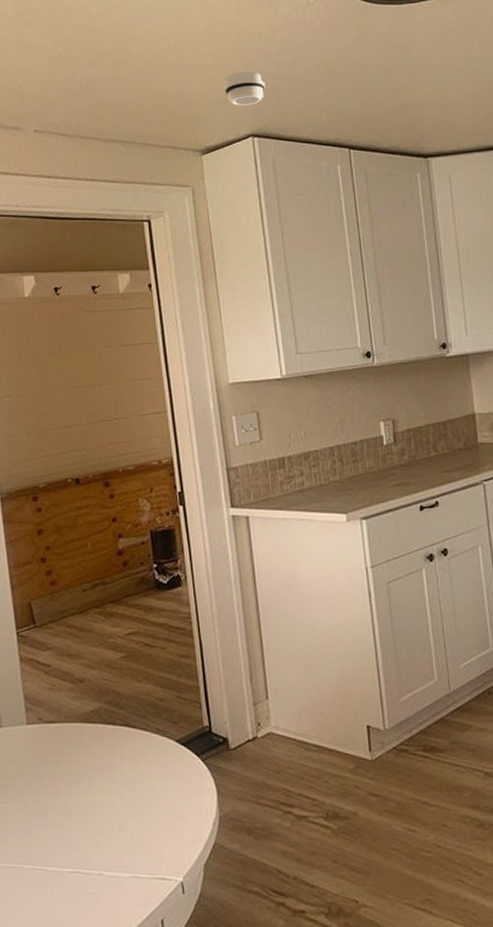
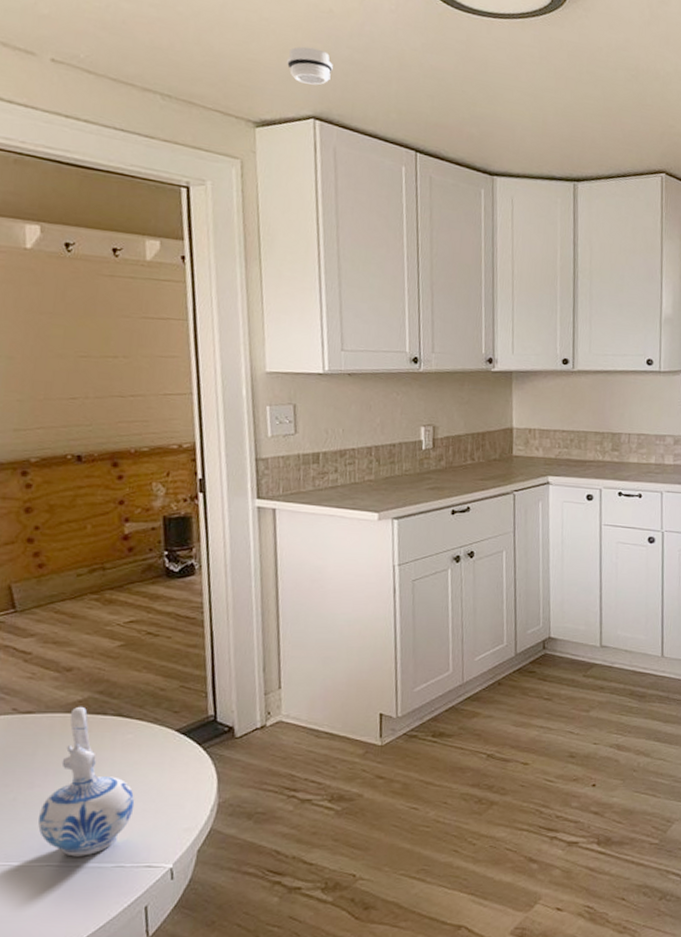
ceramic pitcher: none [66,716,145,865] -> present [38,706,135,857]

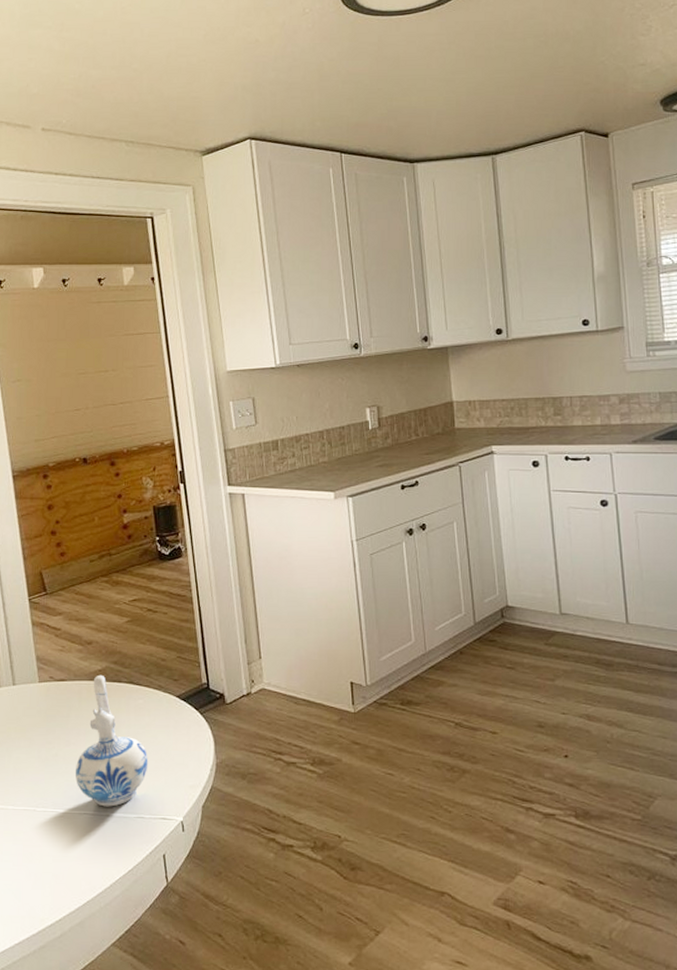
smoke detector: present [286,46,333,85] -> none [223,77,262,109]

